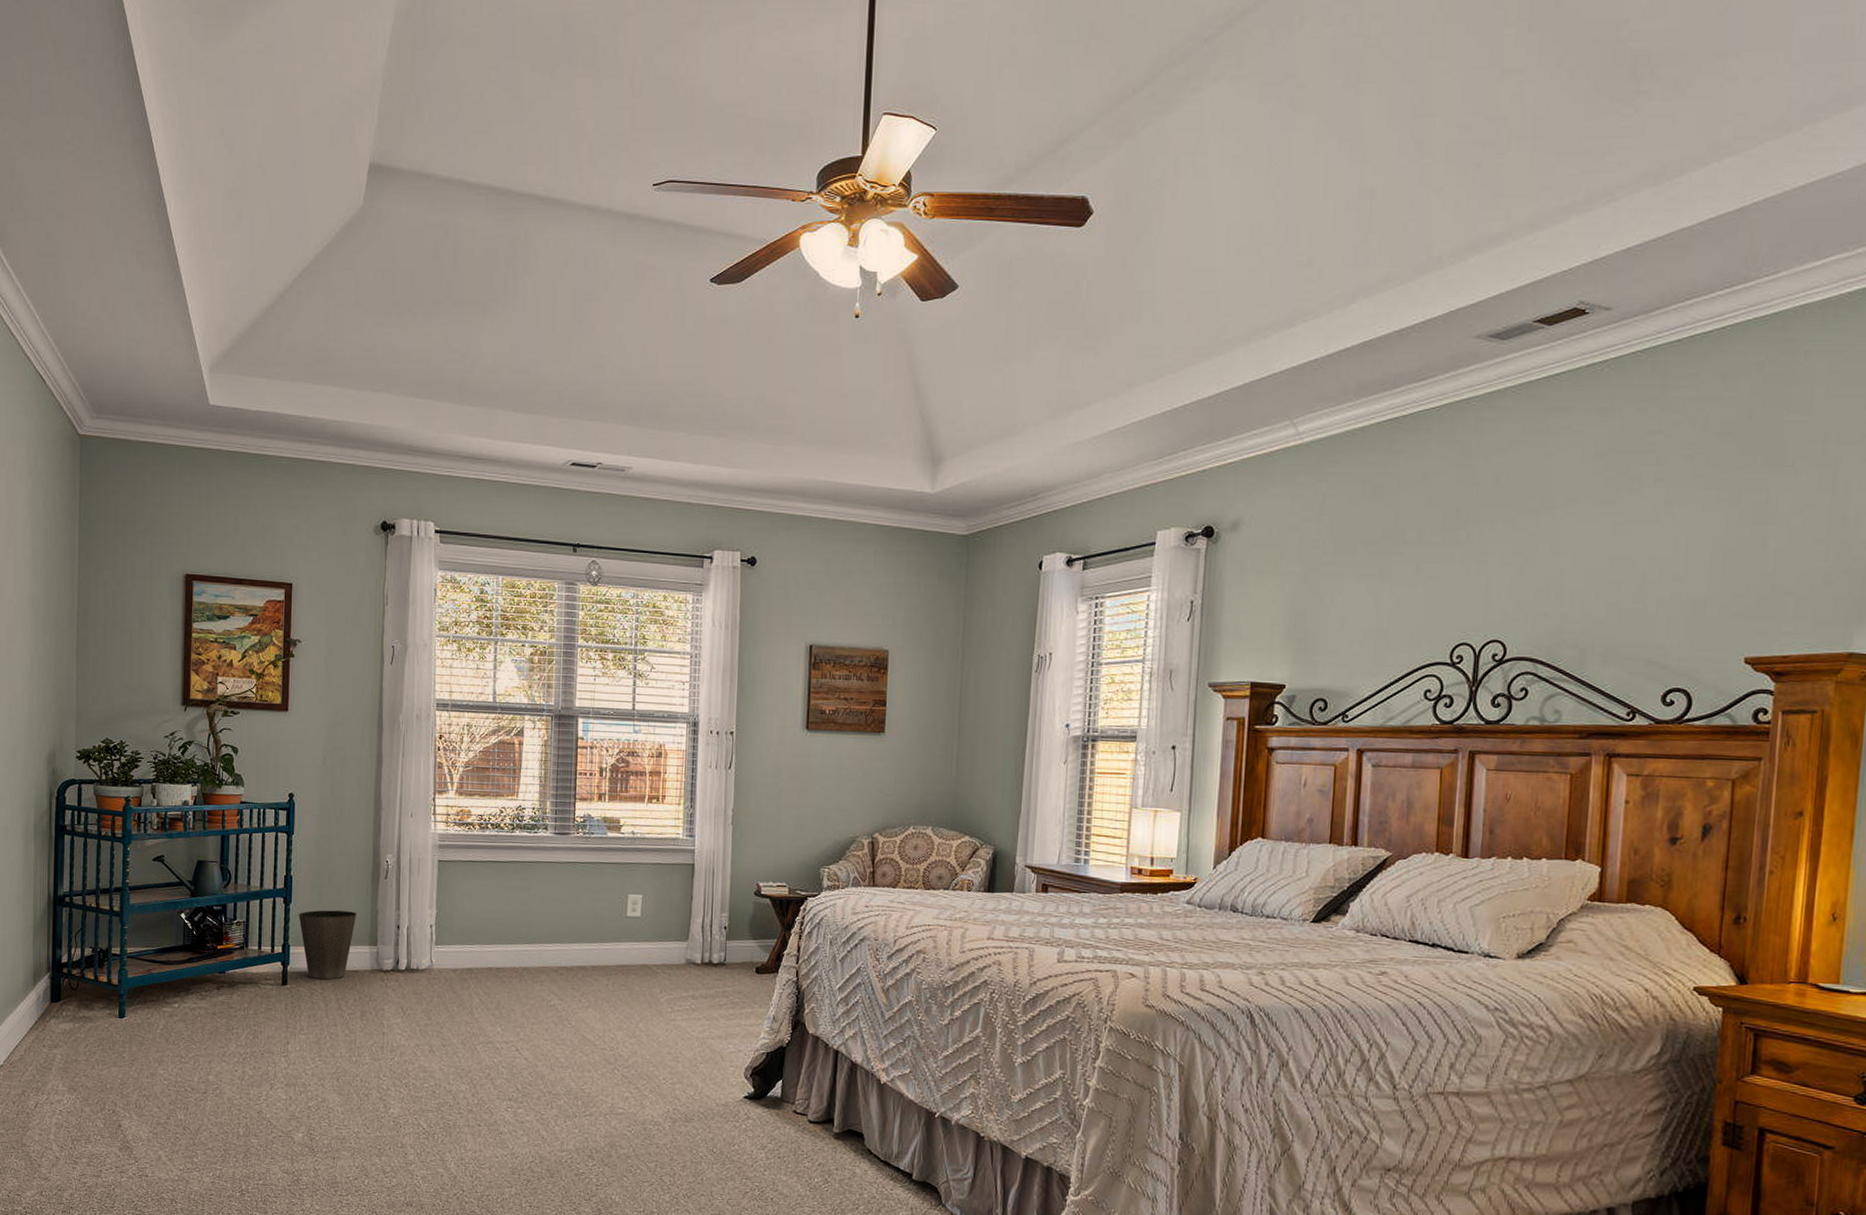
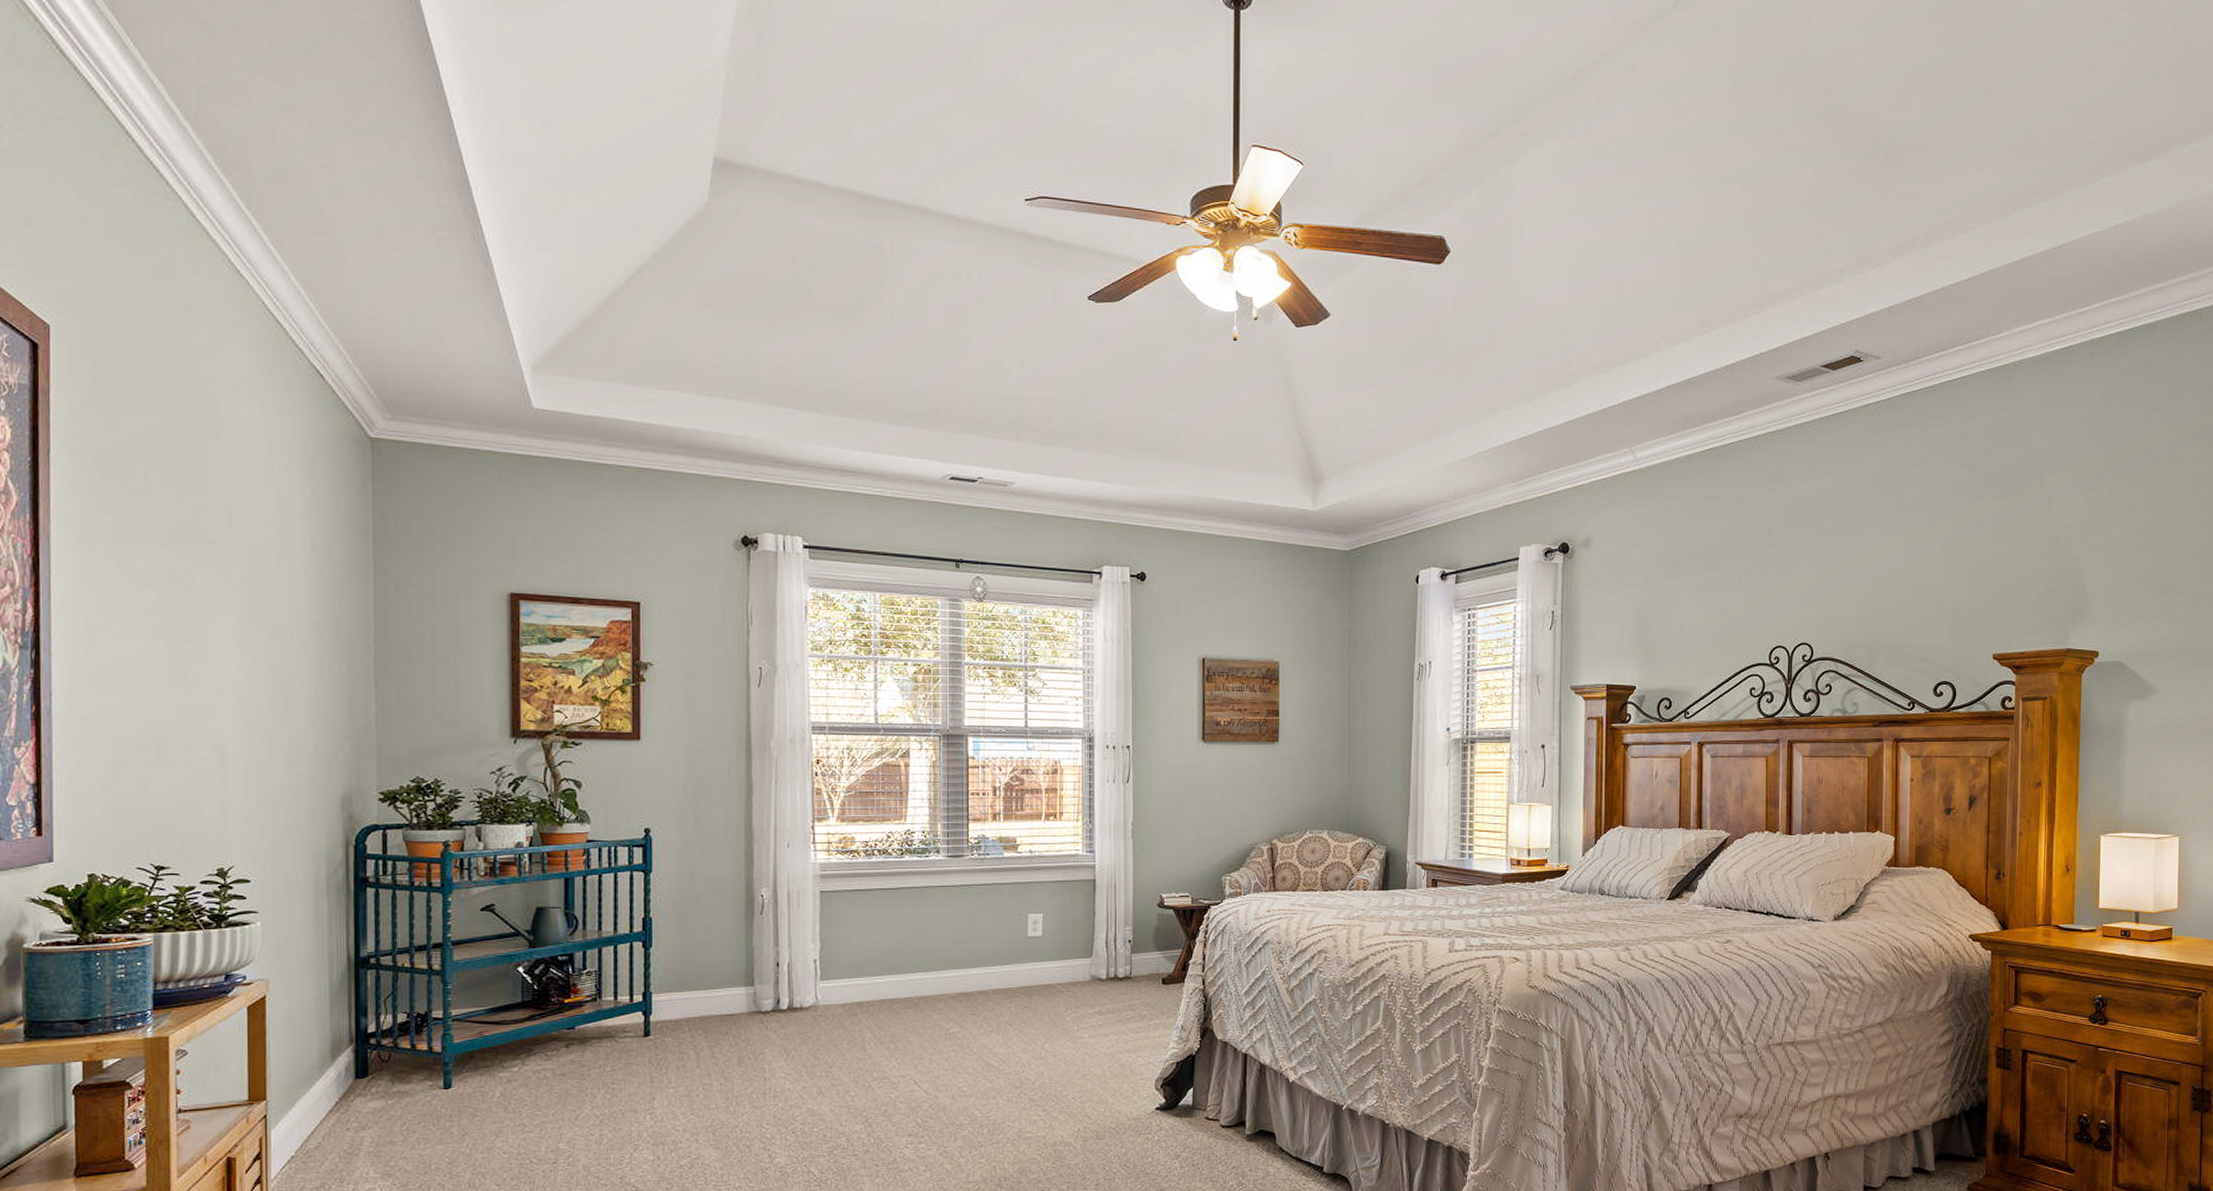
waste basket: present [298,910,358,980] -> none [661,951,730,1027]

